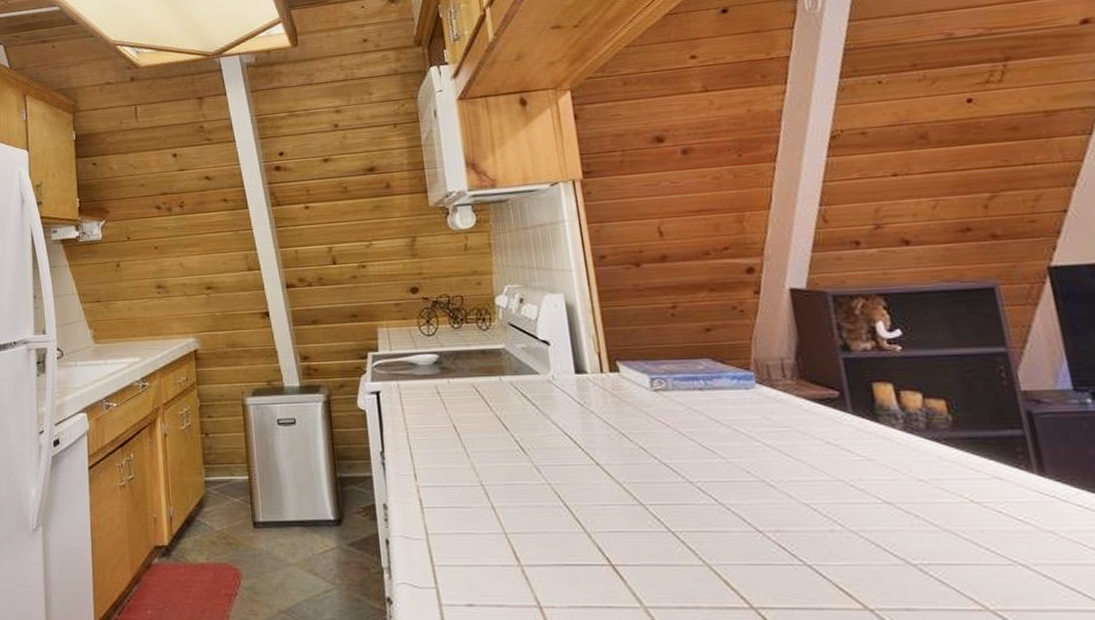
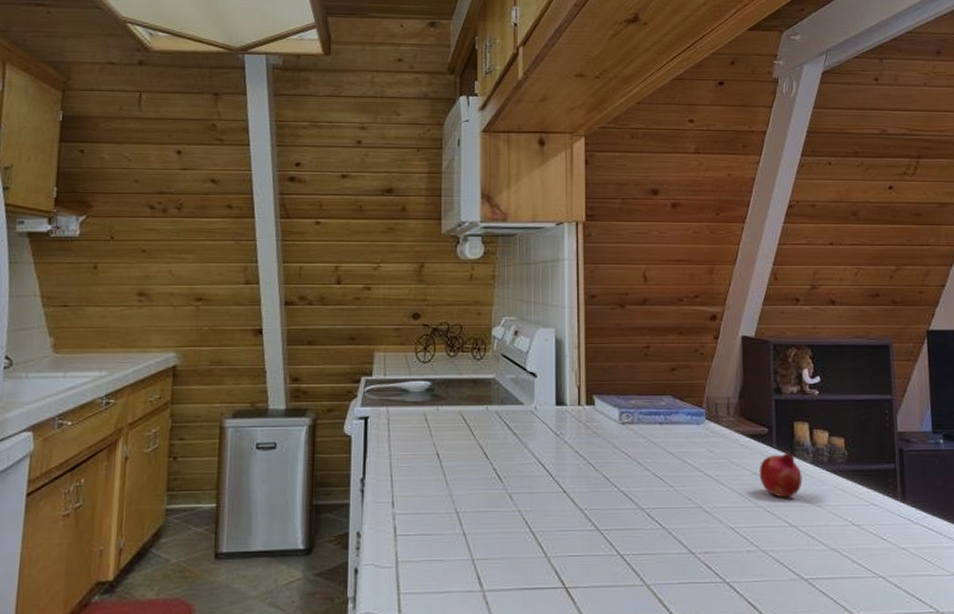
fruit: none [833,418,894,471] -> present [759,452,803,498]

